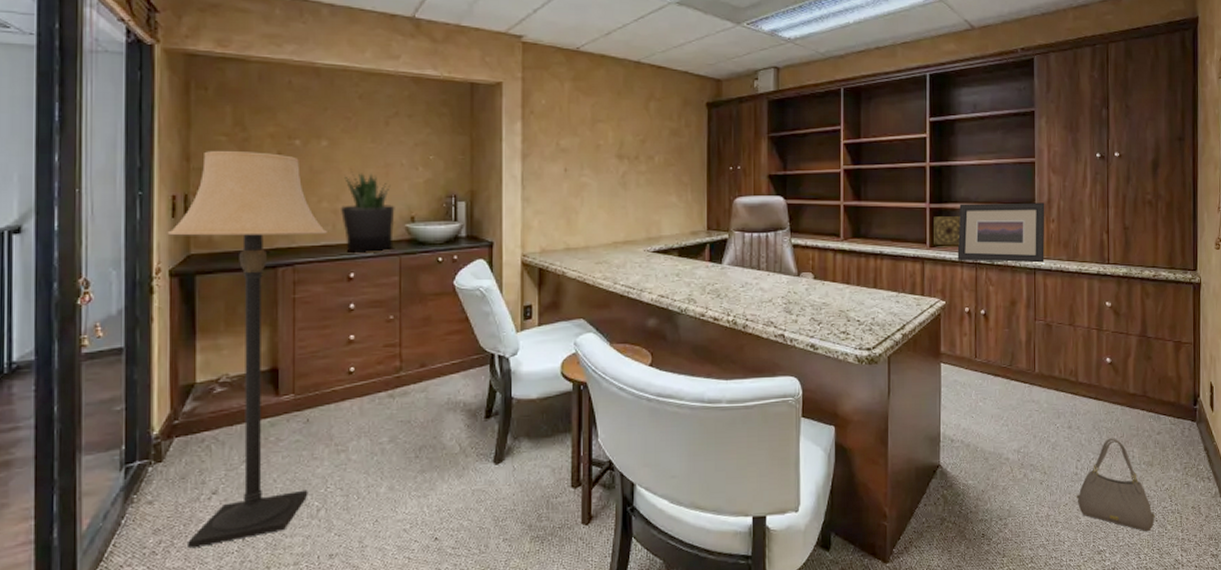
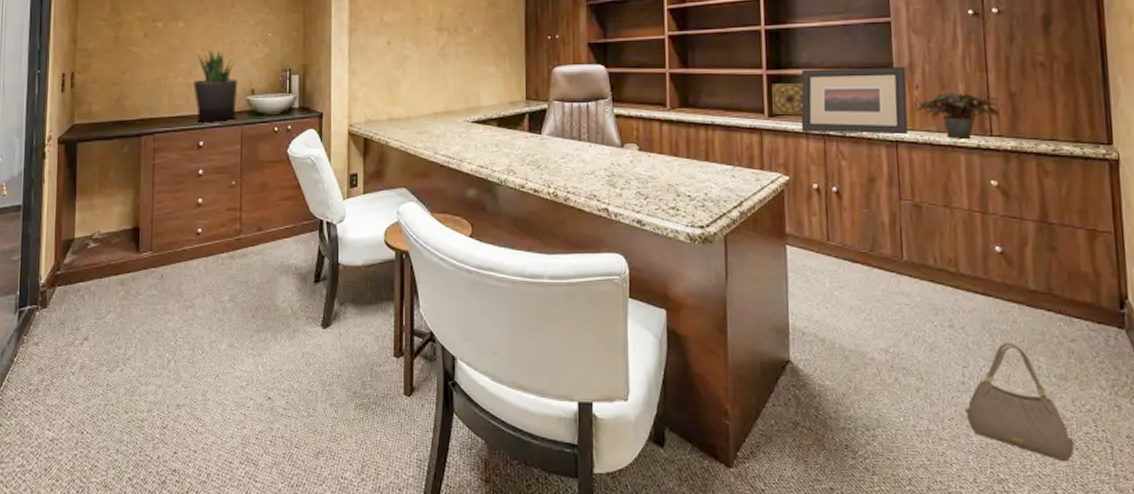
lamp: present [167,151,327,549] -> none [57,34,182,389]
potted plant: none [1051,225,1116,267] -> present [916,91,1000,140]

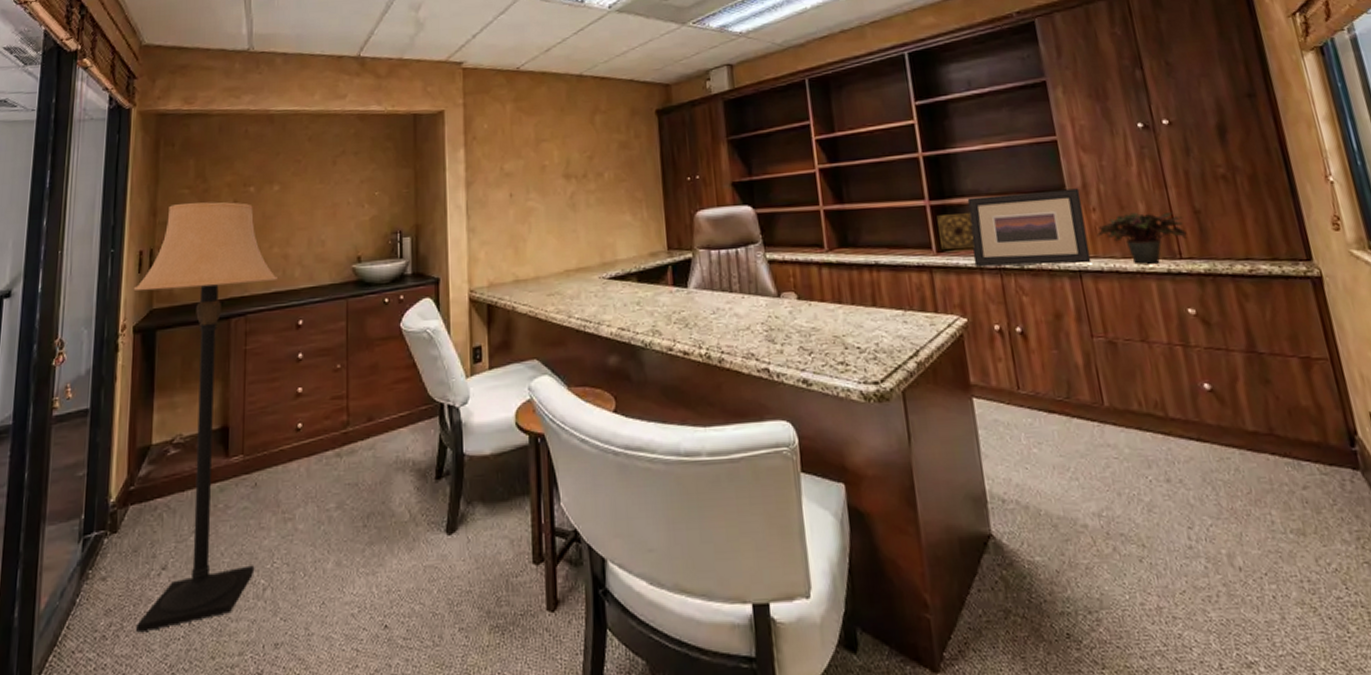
lamp: none [57,34,182,389] -> present [133,202,277,633]
planter: present [192,47,238,123] -> none [290,211,342,298]
handbag: present [964,342,1076,462] -> none [1196,495,1328,636]

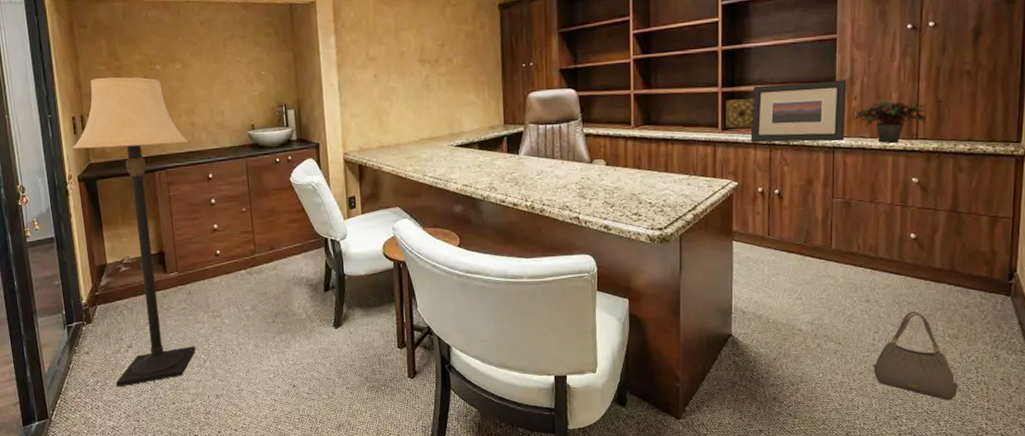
handbag: none [1196,495,1328,636] -> present [872,311,959,401]

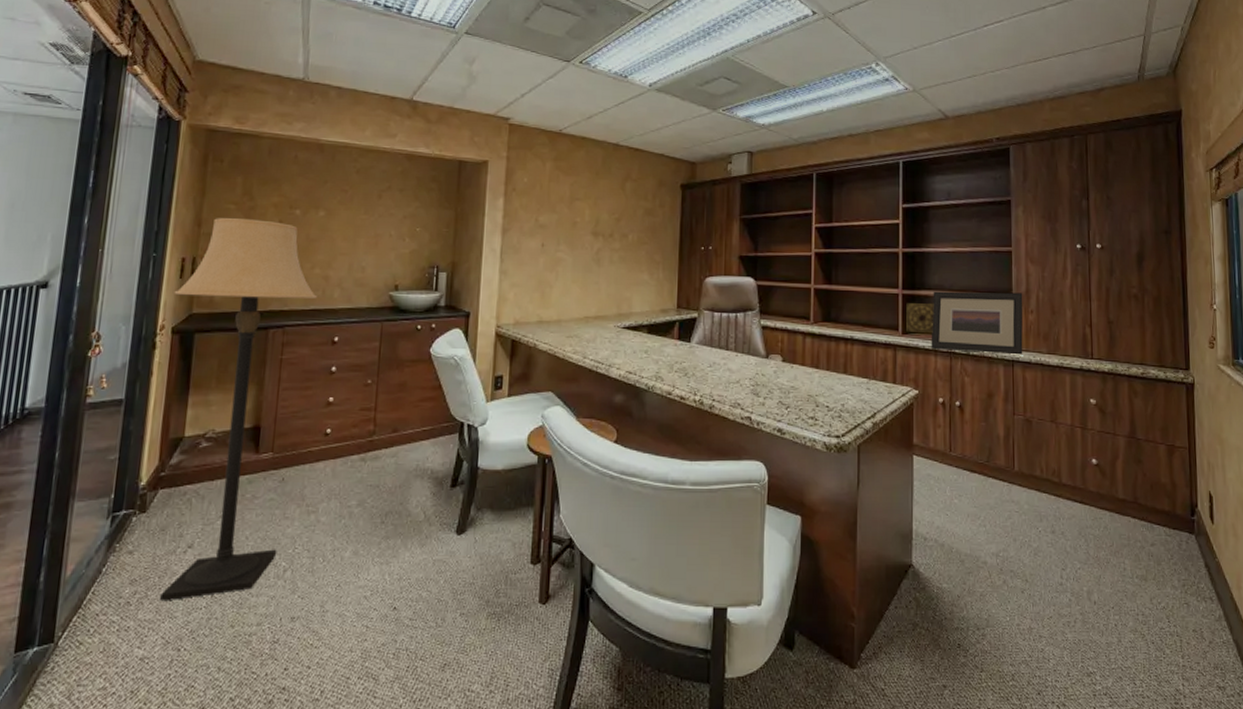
potted plant: present [853,100,927,144] -> none [1030,317,1100,362]
handbag: present [872,311,959,401] -> none [1061,547,1152,655]

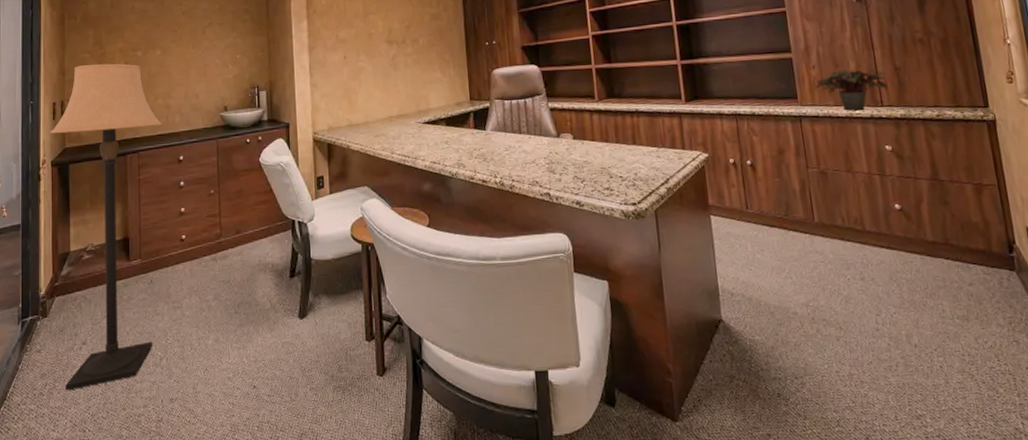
decorative box: present [906,303,934,334] -> none [686,70,716,99]
picture frame: present [931,291,1023,355] -> none [711,50,810,113]
potted plant: none [1030,317,1100,362] -> present [814,68,889,112]

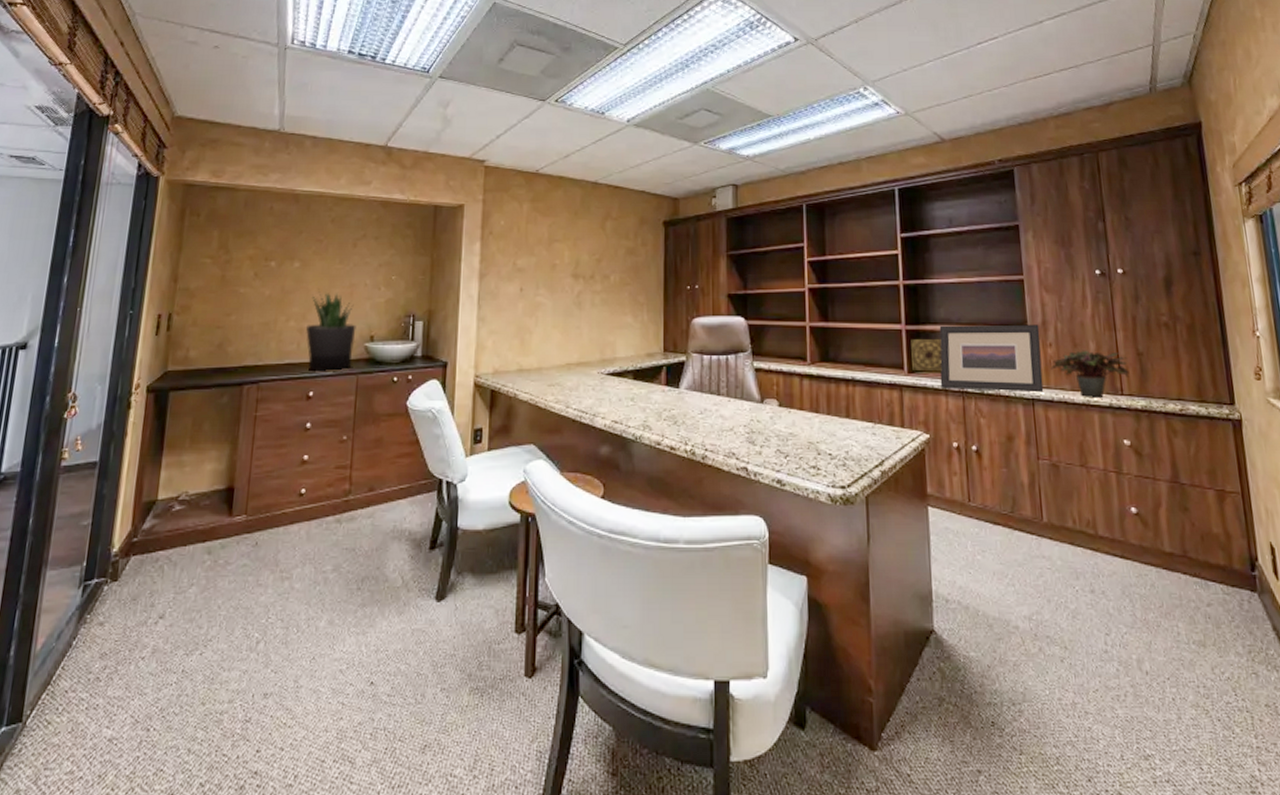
lamp: present [50,63,162,391] -> none [130,273,292,677]
planter: none [171,71,212,139] -> present [305,289,357,371]
decorative box: none [686,70,716,99] -> present [911,339,942,372]
picture frame: none [711,50,810,113] -> present [939,324,1044,393]

